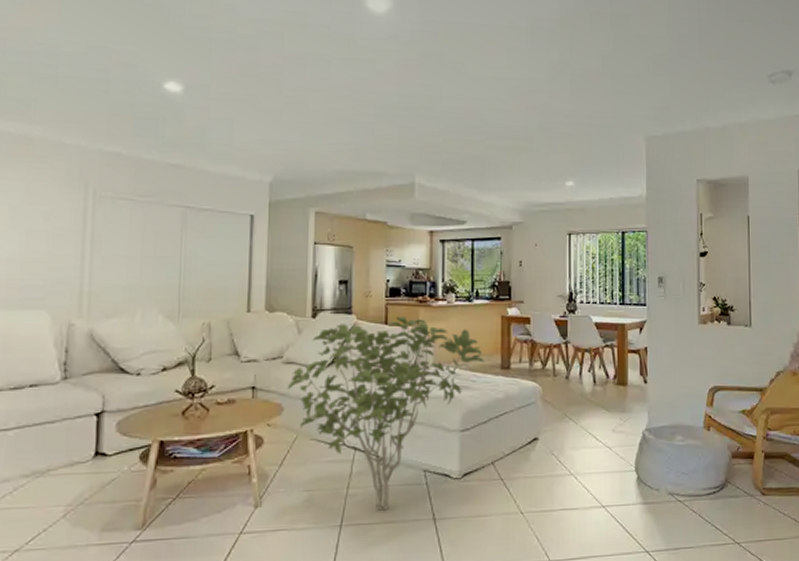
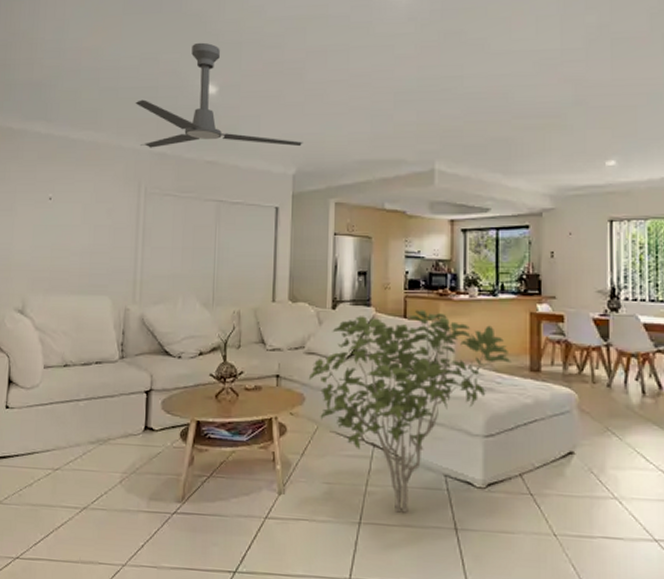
ceiling fan: none [80,35,281,154] -> present [135,42,303,148]

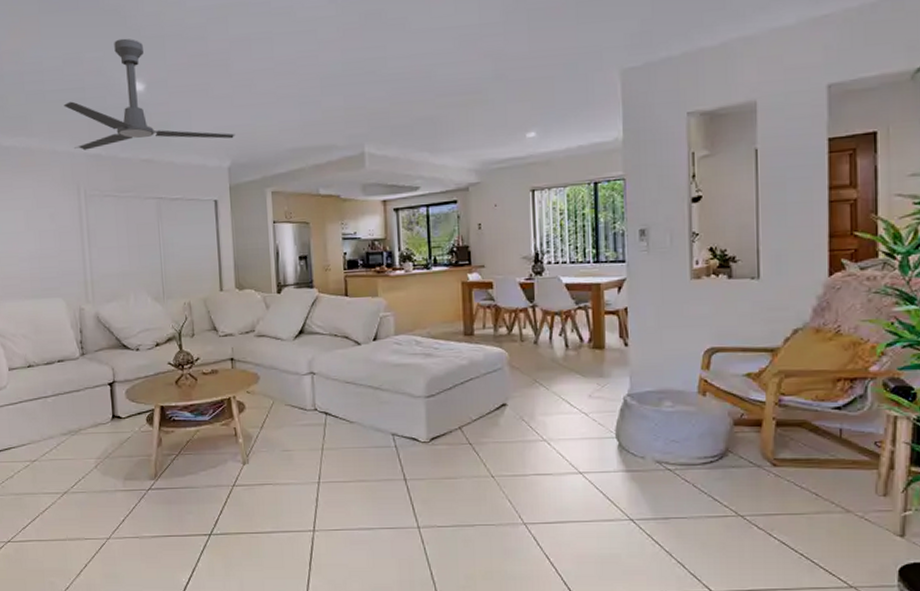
shrub: present [309,310,511,513] -> none [261,287,447,470]

